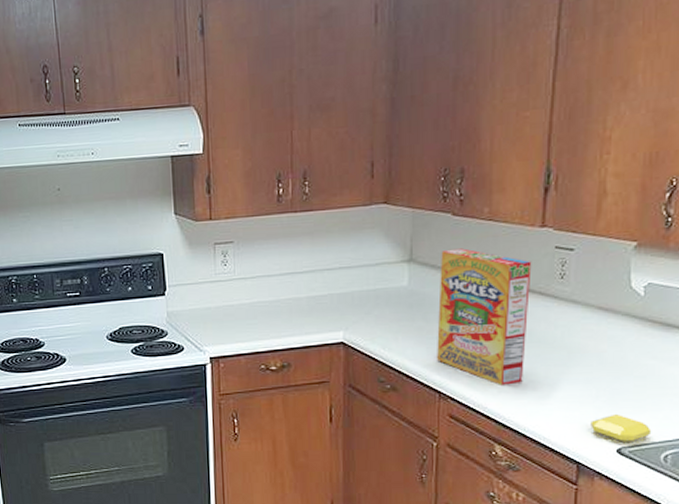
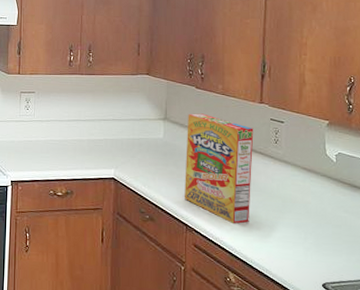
soap bar: present [590,413,652,442] -> none [301,254,348,279]

